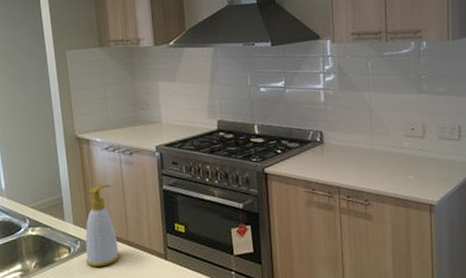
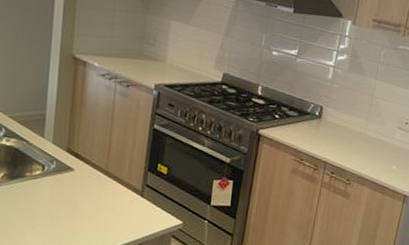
soap bottle: present [85,184,120,267] -> none [59,109,101,191]

